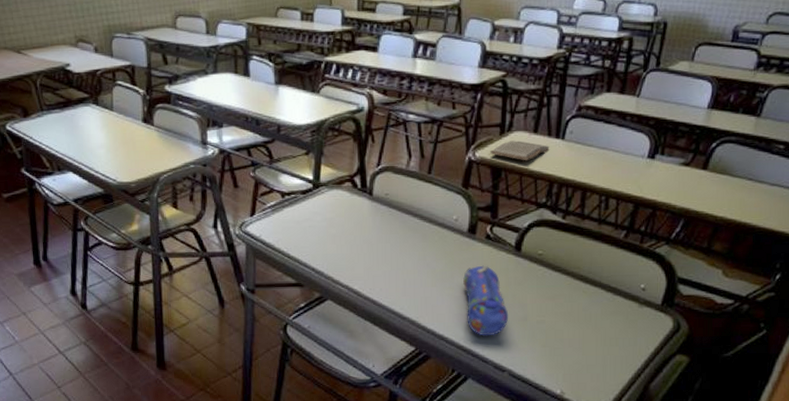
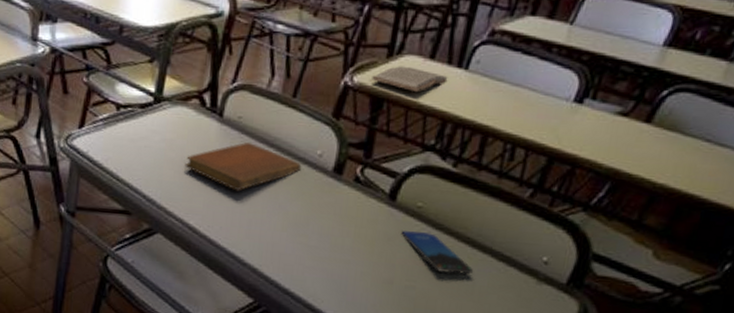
notebook: none [345,215,442,257] -> present [185,143,302,191]
pencil case: present [463,265,509,336] -> none [319,212,372,298]
smartphone: none [528,275,589,306] -> present [401,231,474,275]

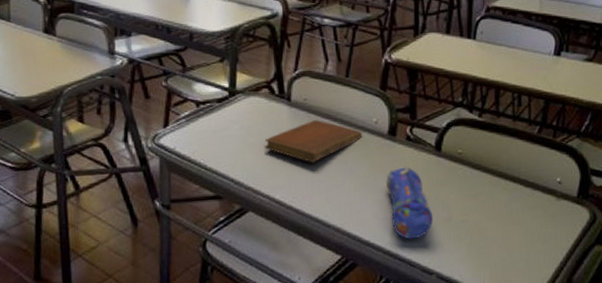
pencil case: none [319,212,372,298] -> present [386,166,434,239]
book: present [372,66,448,93] -> none [405,42,463,62]
smartphone: present [401,231,474,275] -> none [450,173,510,204]

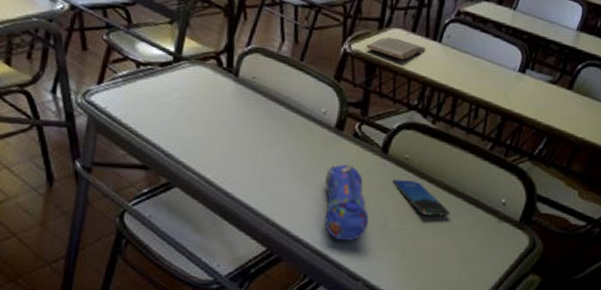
notebook: present [264,120,363,163] -> none [202,101,309,146]
book: none [405,42,463,62] -> present [366,37,426,60]
smartphone: none [450,173,510,204] -> present [393,180,451,217]

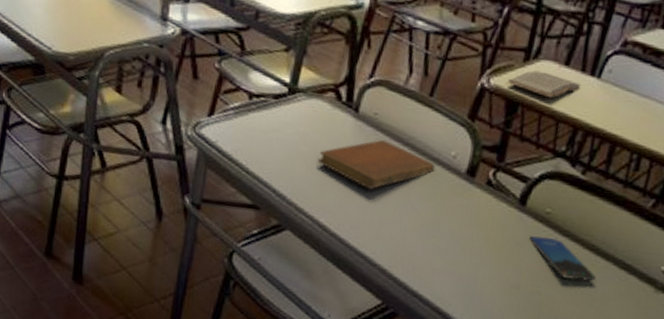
notebook: none [202,101,309,146] -> present [317,140,436,190]
pencil case: present [325,164,369,242] -> none [448,215,499,301]

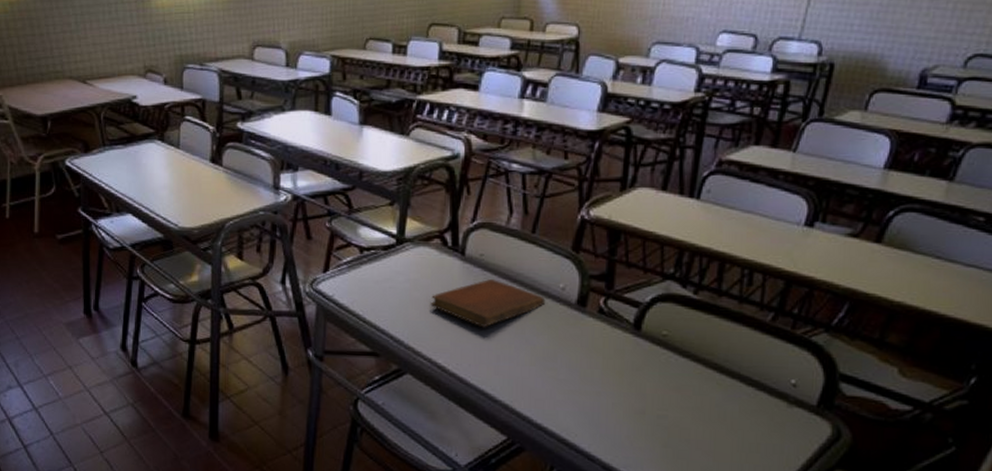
book: present [508,70,581,99] -> none [607,198,681,223]
smartphone: present [529,236,597,282] -> none [649,360,724,401]

